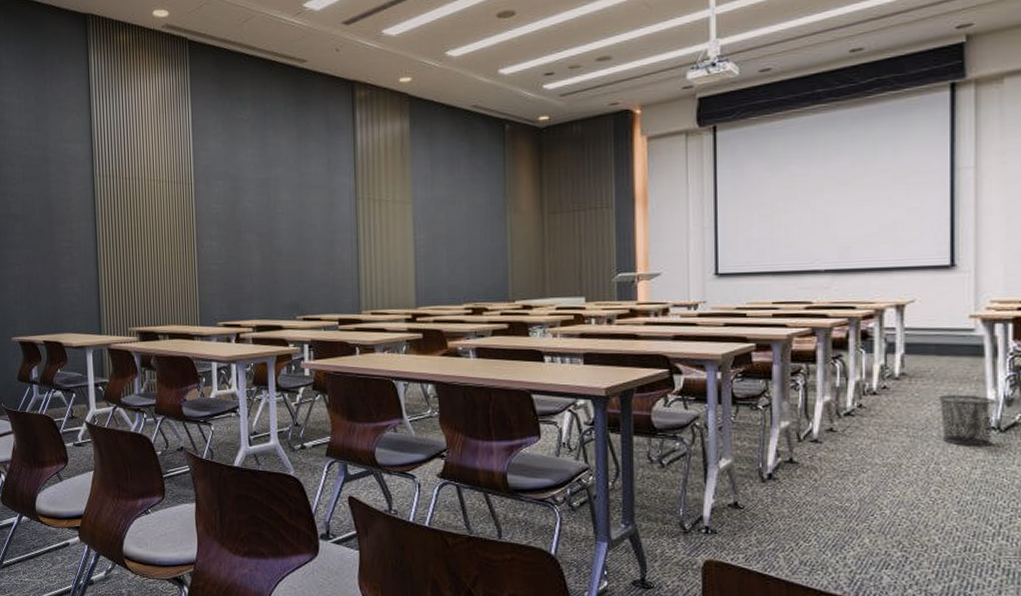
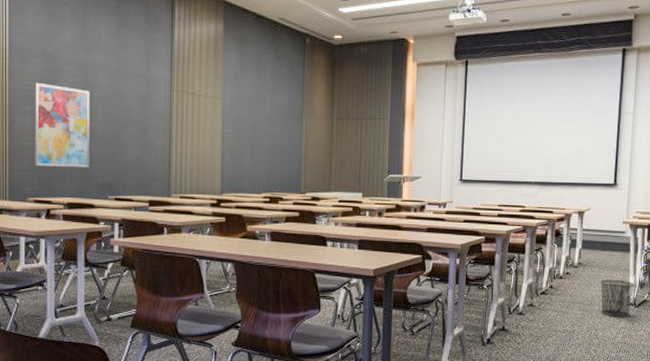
wall art: none [220,204,276,289] -> present [35,82,90,167]

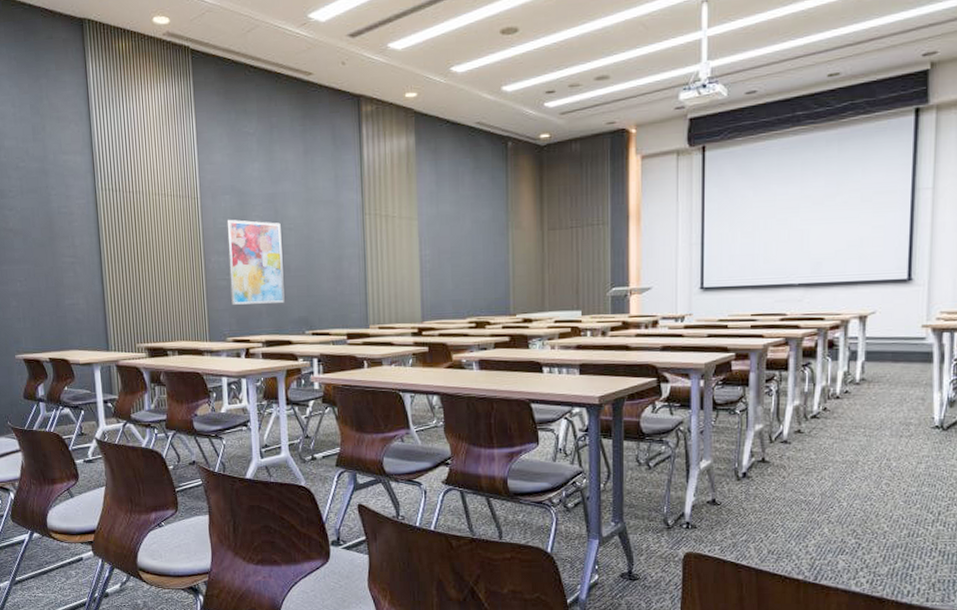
waste bin: present [600,279,635,317] -> none [893,397,941,444]

